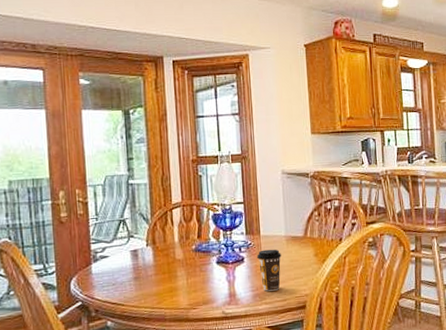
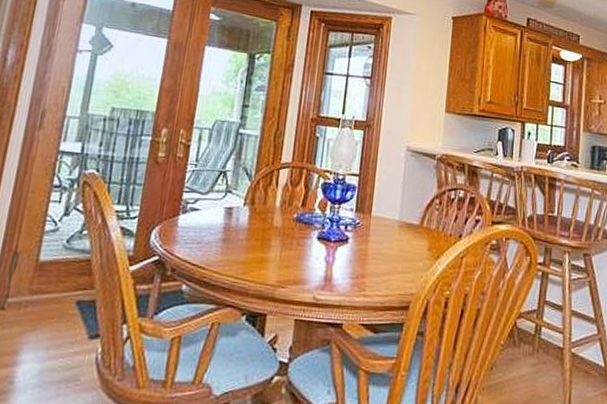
coffee cup: present [257,249,281,291] -> none [363,232,391,283]

